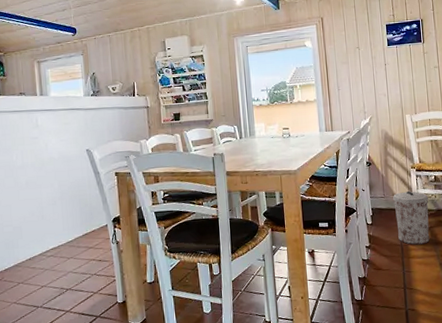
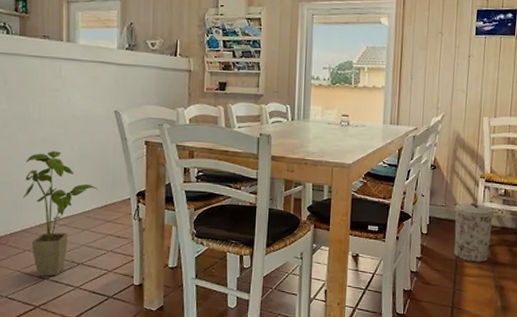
house plant: none [13,191,79,305] -> present [23,151,99,276]

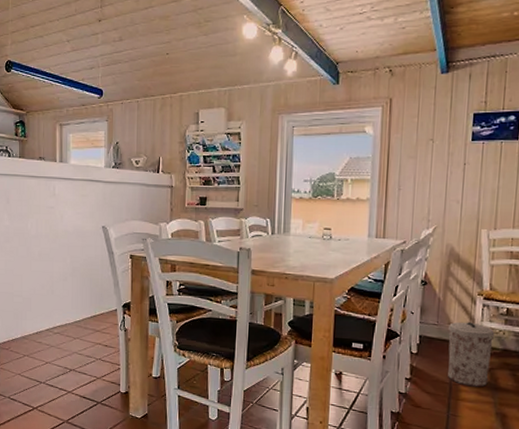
house plant: present [23,151,99,276] -> none [22,264,88,381]

